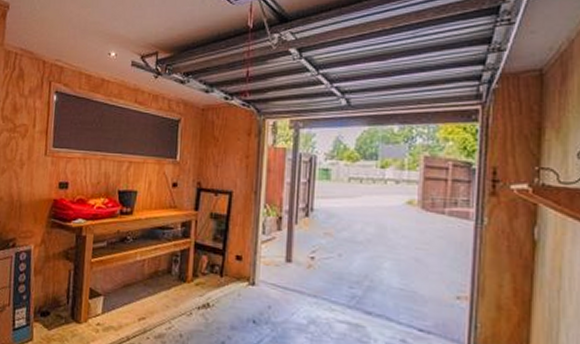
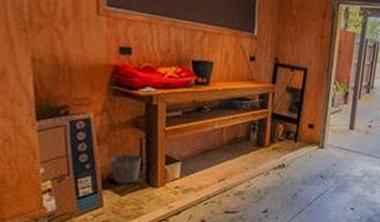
bucket: none [42,275,70,318] -> present [110,144,143,184]

